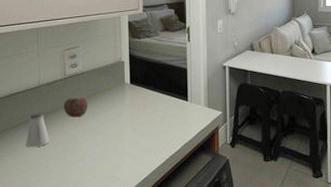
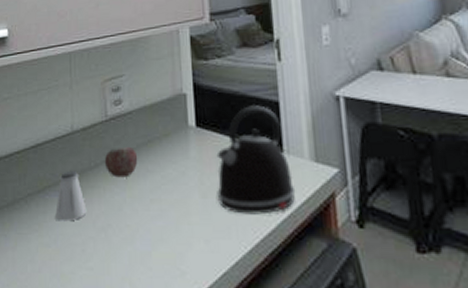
kettle: none [143,70,194,141] -> present [216,105,296,215]

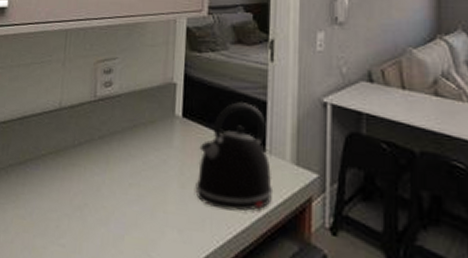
saltshaker: present [55,170,87,222] -> none [33,145,66,196]
apple: present [104,146,138,178] -> none [88,128,122,159]

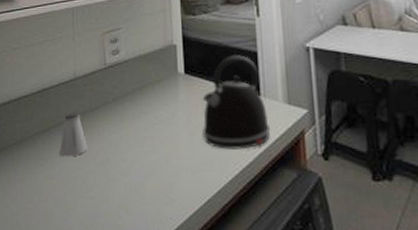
saltshaker: none [33,145,66,196] -> present [60,112,88,157]

